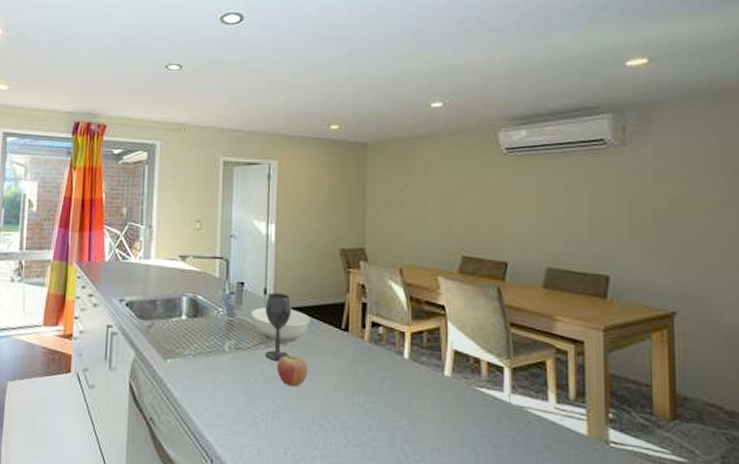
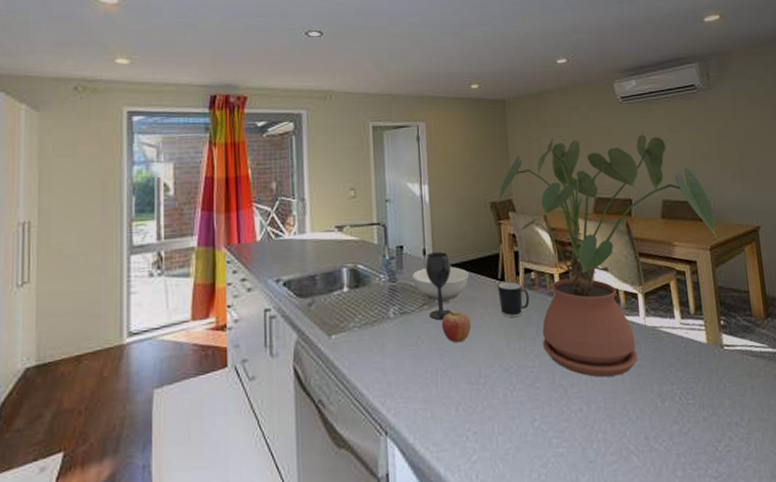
mug: none [340,332,374,371] -> present [497,281,530,318]
house plant: none [348,187,614,452] -> present [497,134,717,378]

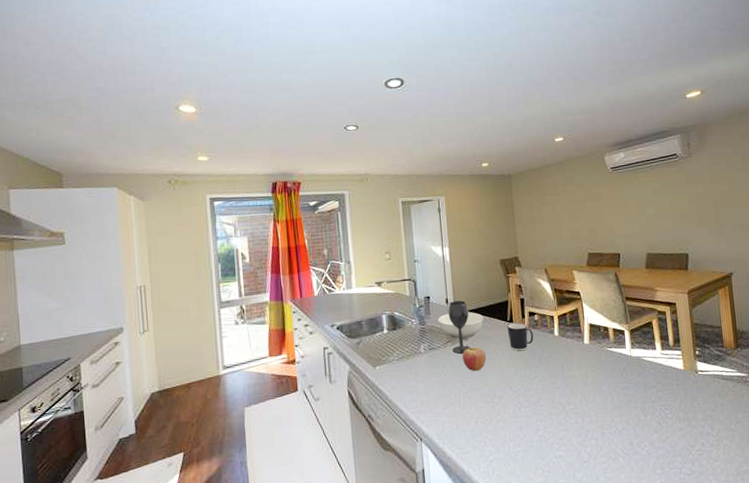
house plant: present [497,134,717,378] -> none [505,198,694,397]

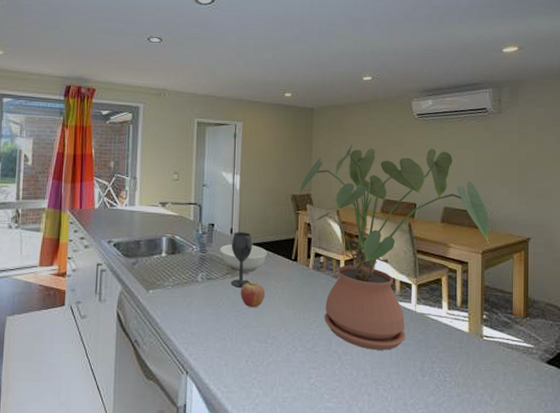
house plant: none [505,198,694,397] -> present [297,145,489,350]
mug: present [507,322,534,351] -> none [290,262,317,293]

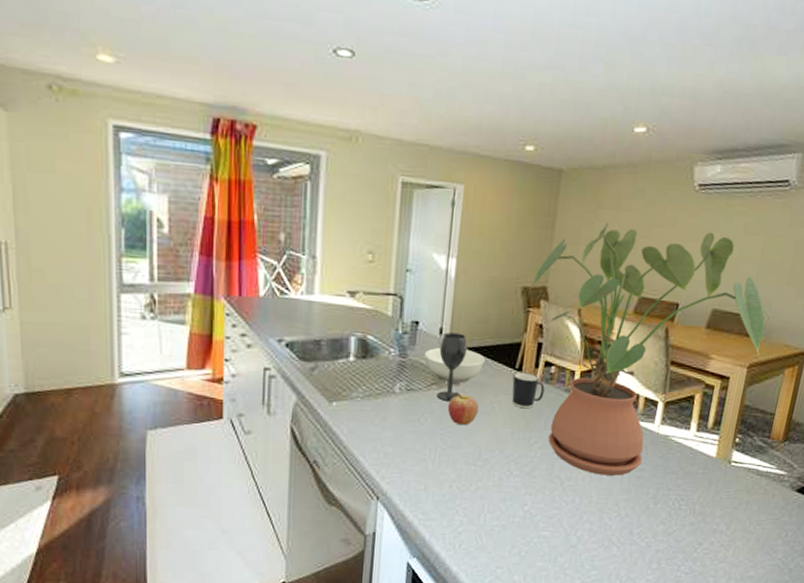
mug: none [290,262,317,293] -> present [511,372,545,409]

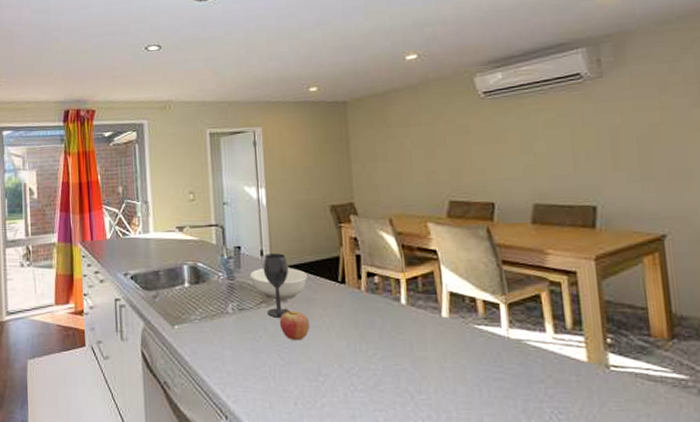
mug: present [511,372,545,409] -> none [337,284,372,320]
house plant: present [529,223,765,476] -> none [337,132,605,387]

